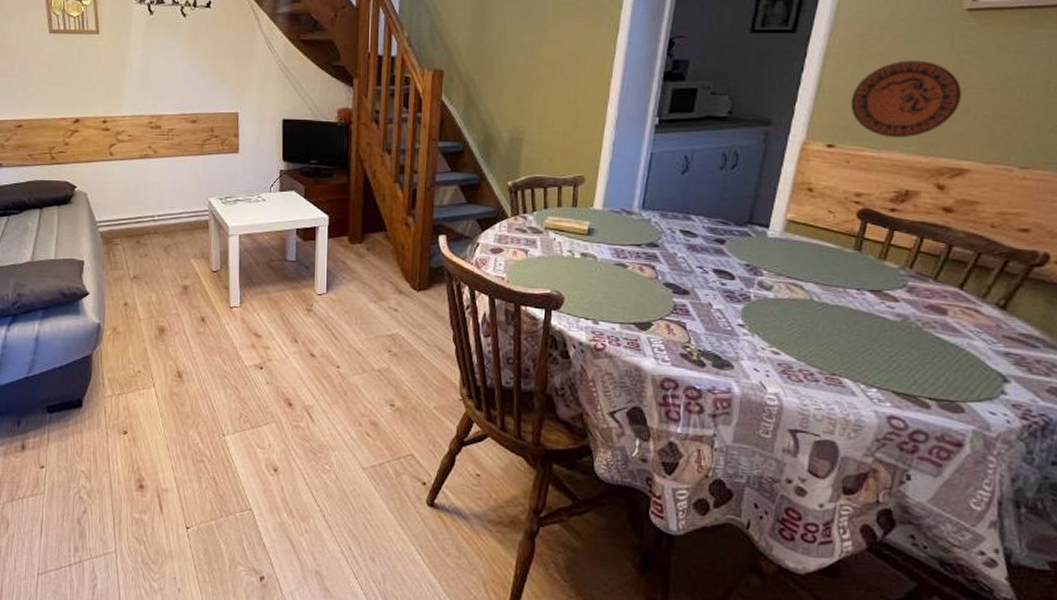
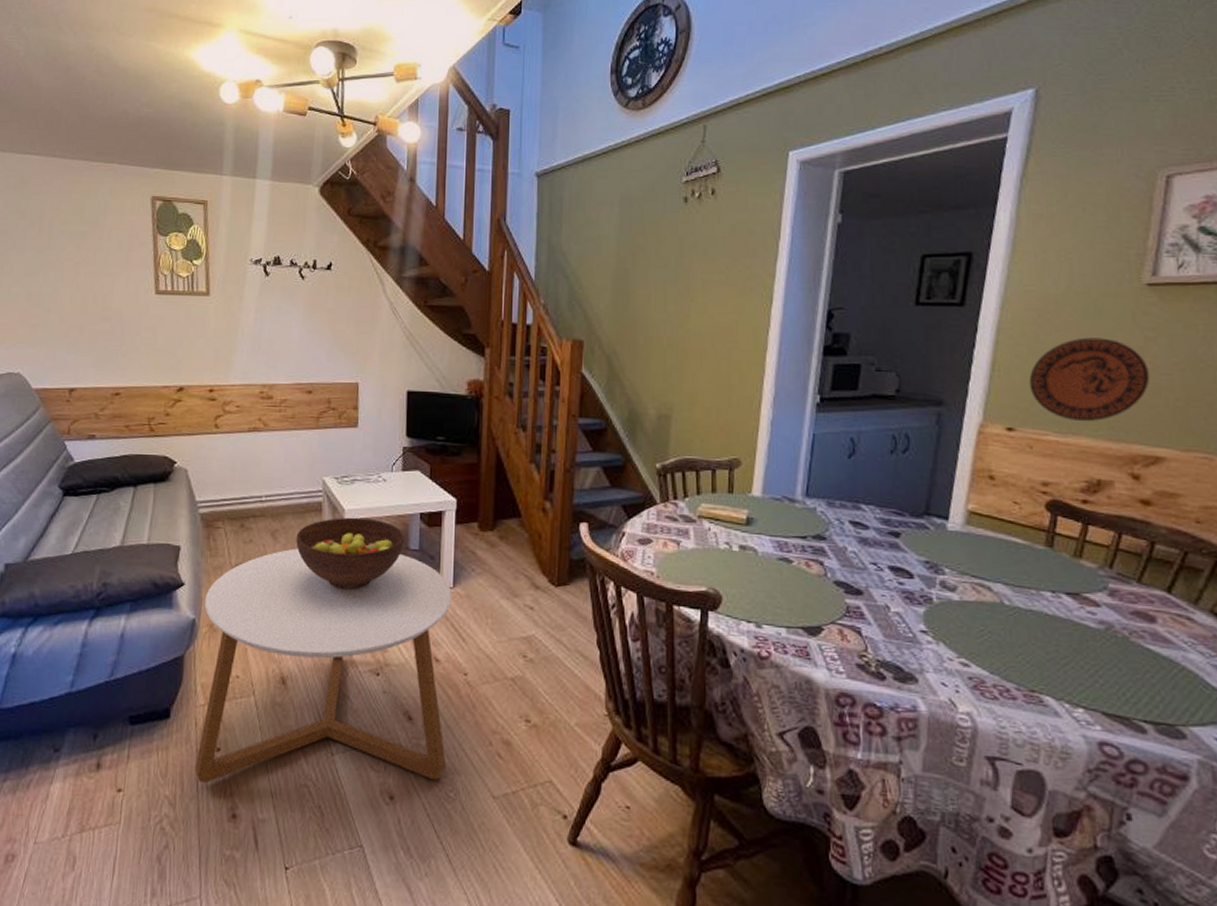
coffee table: none [106,261,325,461] -> present [195,548,451,784]
fruit bowl: none [186,233,283,296] -> present [296,517,405,590]

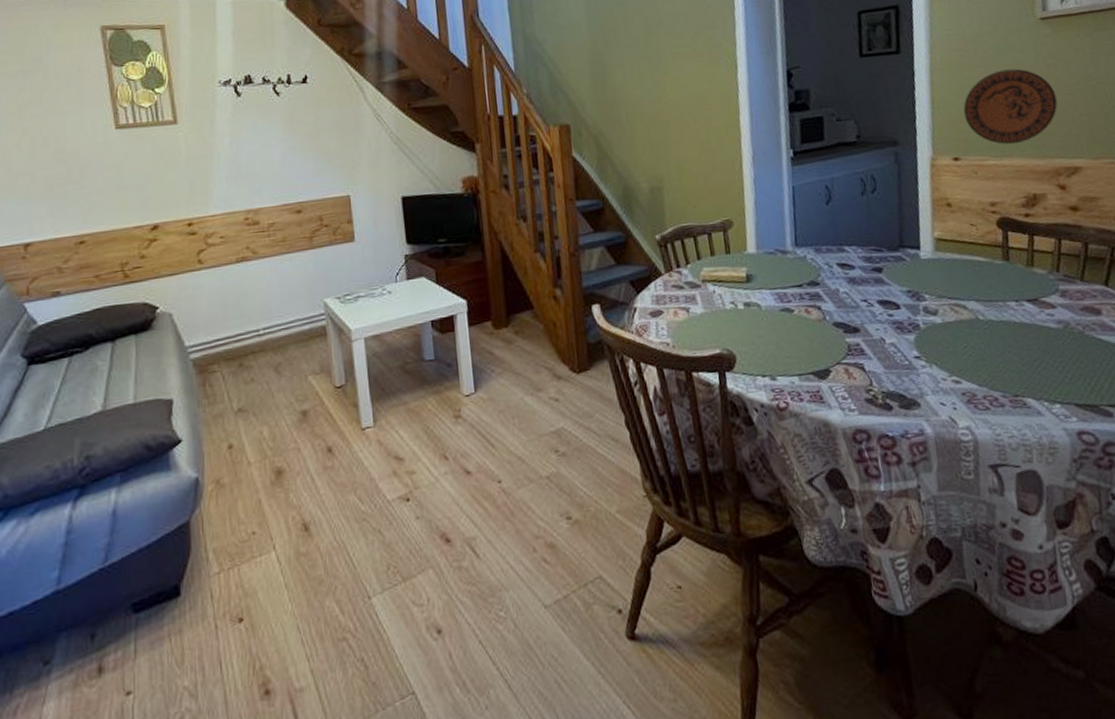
coffee table: present [195,548,451,784] -> none [207,366,492,663]
fruit bowl: present [296,517,405,590] -> none [302,335,419,416]

